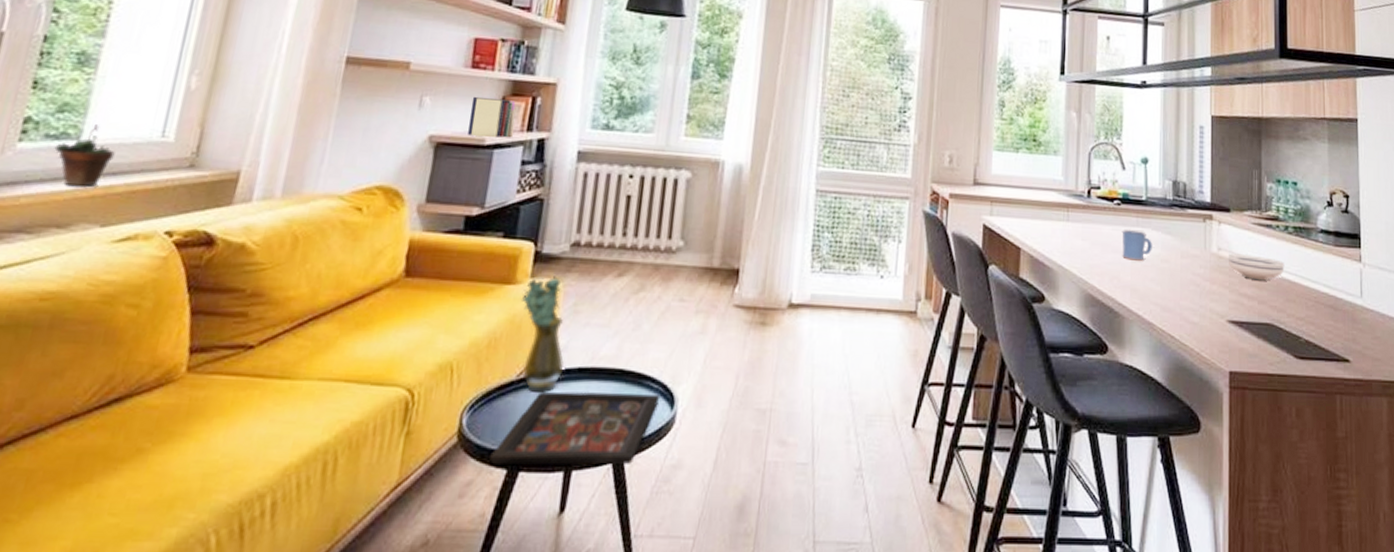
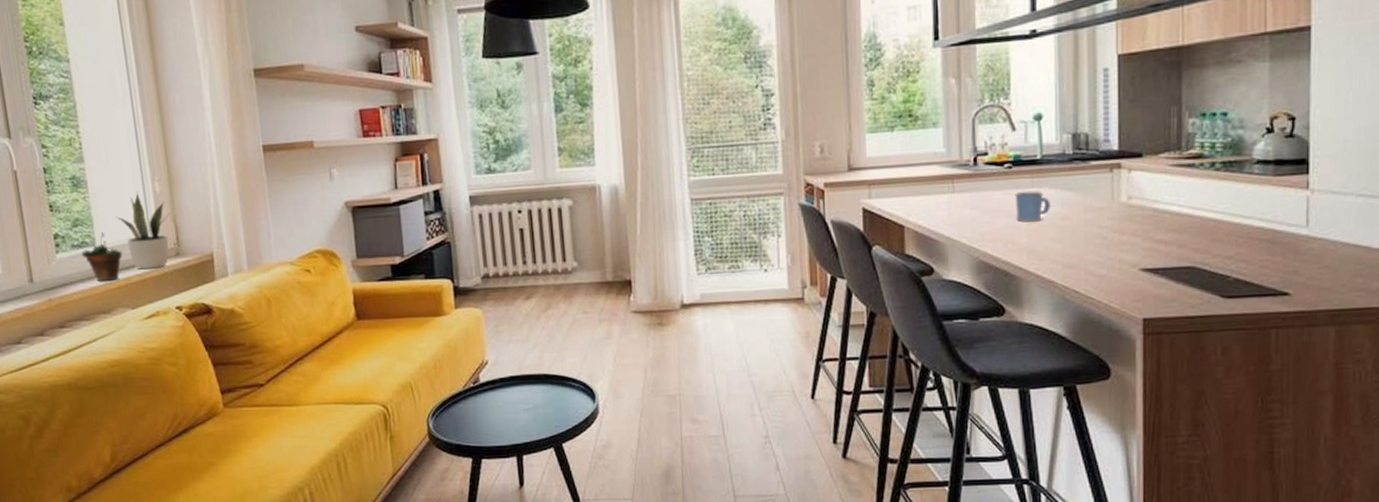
potted plant: none [123,83,203,180] -> present [116,192,172,270]
books: present [468,97,516,138] -> none [370,160,413,196]
decorative tray: present [488,391,661,466] -> none [456,392,583,456]
vase: present [520,273,565,392] -> none [451,305,499,399]
bowl: present [1228,253,1285,281] -> none [1140,198,1210,225]

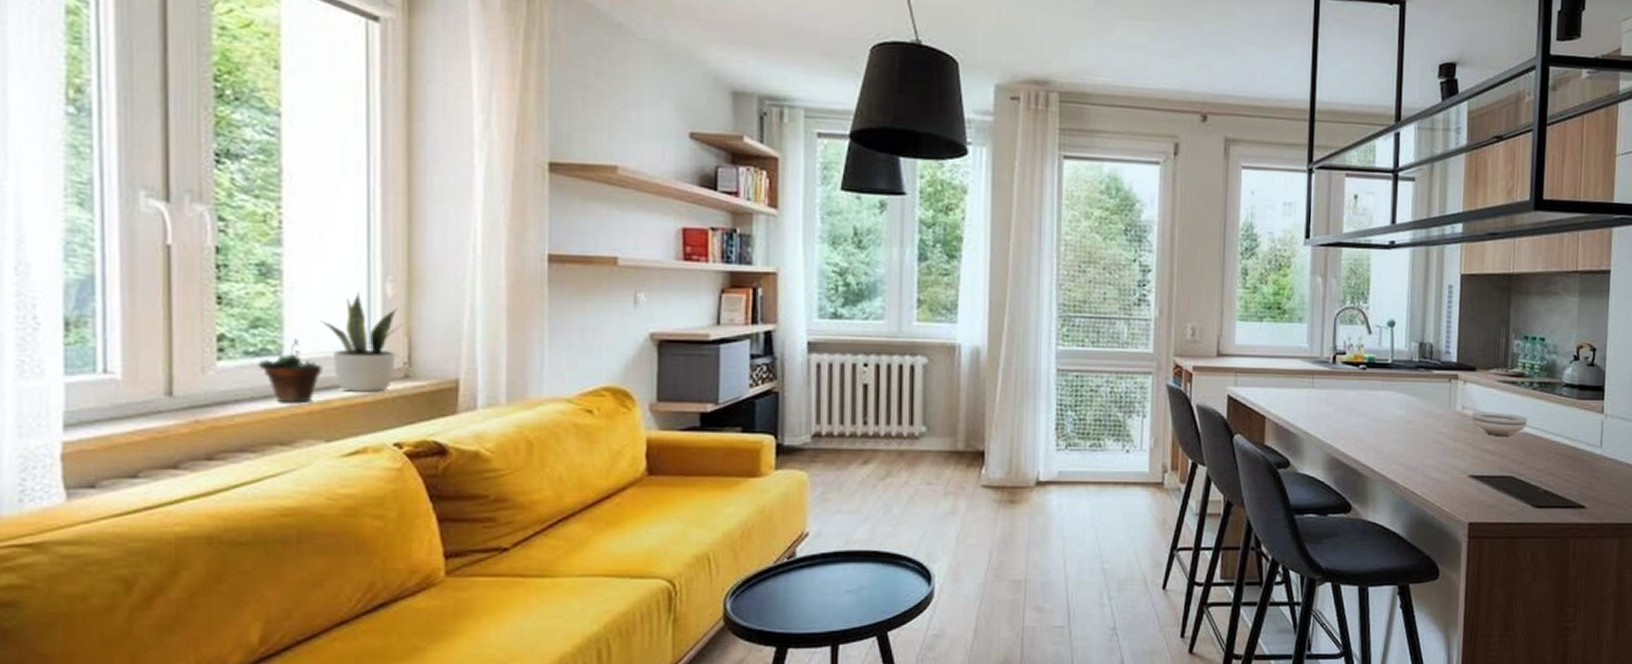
mug: present [1016,192,1050,223] -> none [1367,394,1397,423]
bowl: none [1140,198,1210,225] -> present [1471,411,1528,436]

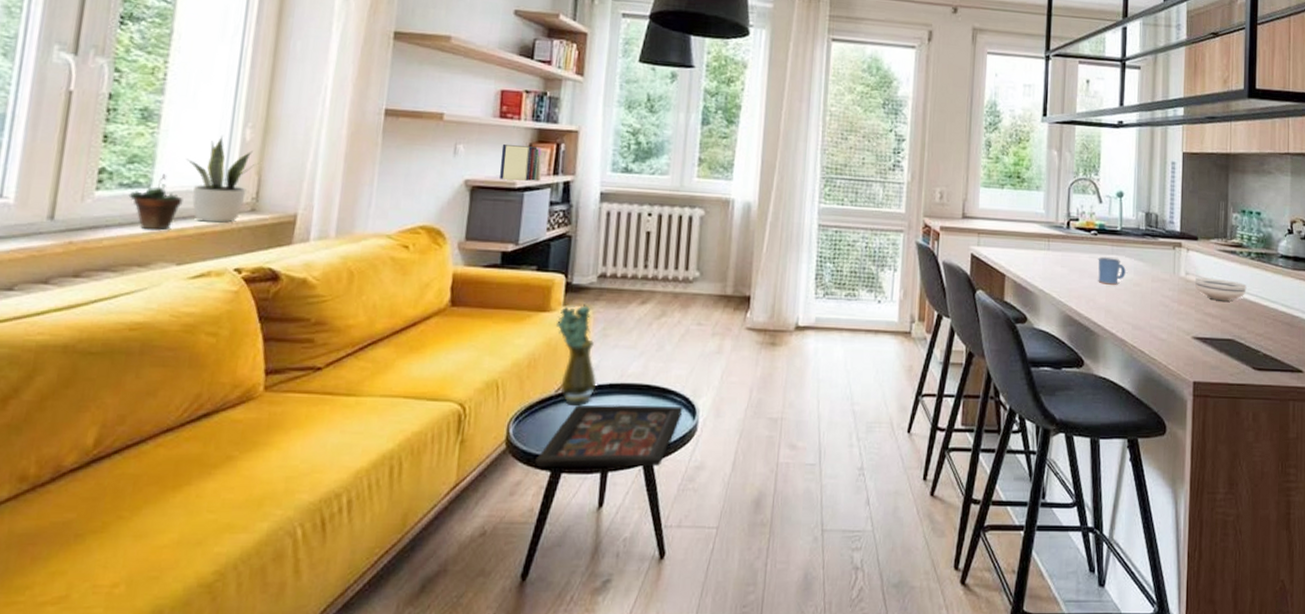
books: none [689,291,739,332] -> present [500,144,542,181]
decorative tray: none [756,573,917,644] -> present [534,404,683,468]
vase: none [768,465,820,576] -> present [555,302,597,405]
mug: none [1367,394,1397,423] -> present [1098,257,1126,285]

